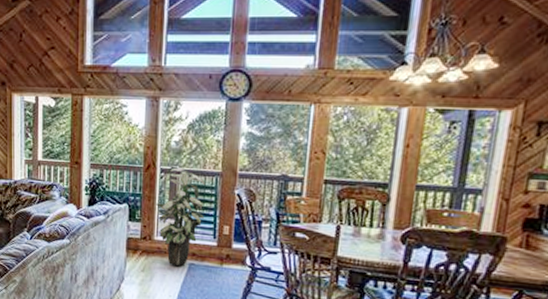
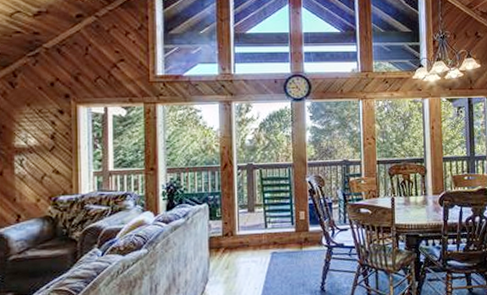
indoor plant: present [156,167,206,267] -> none [236,163,281,258]

